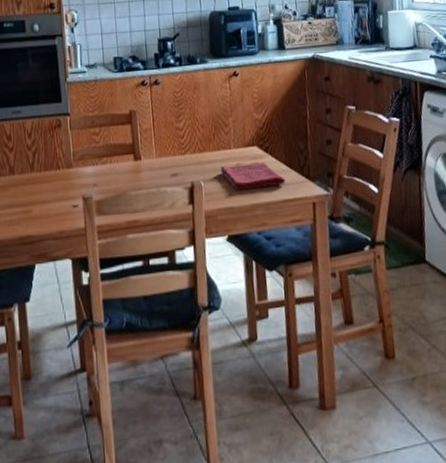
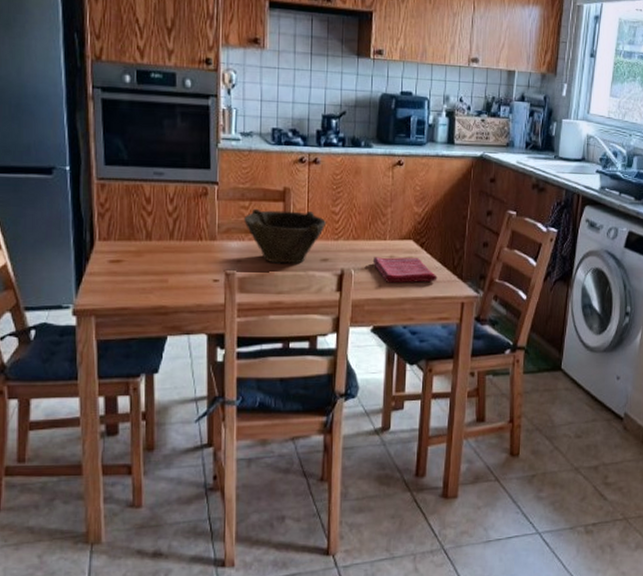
bowl: none [96,130,173,184] -> present [244,208,327,264]

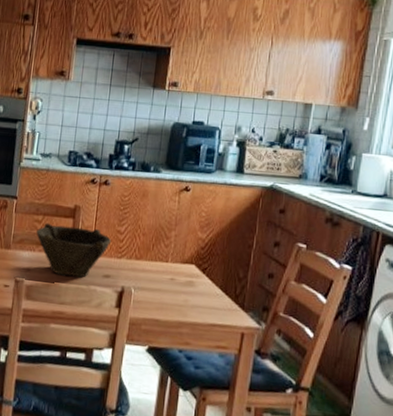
dish towel: present [372,257,438,283] -> none [153,278,218,309]

